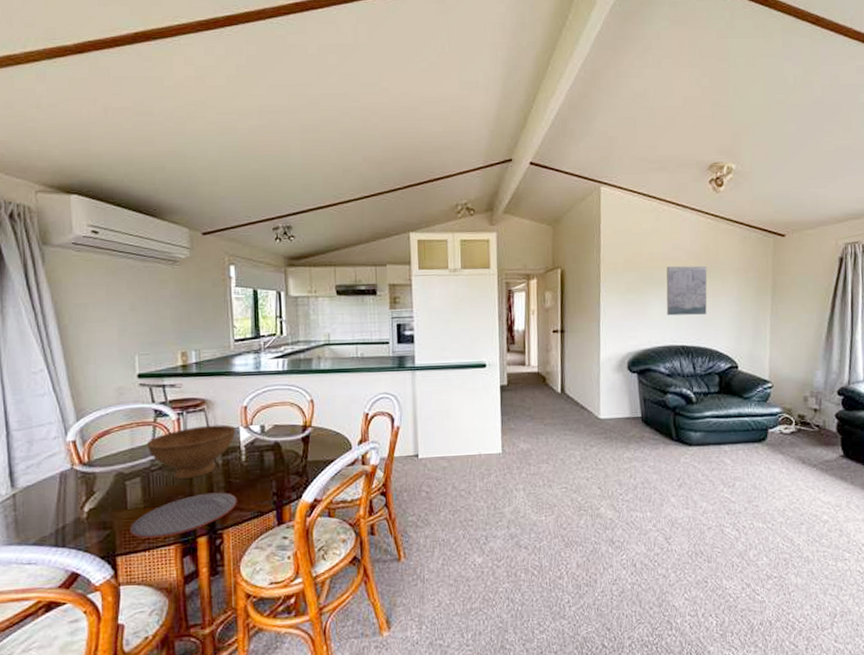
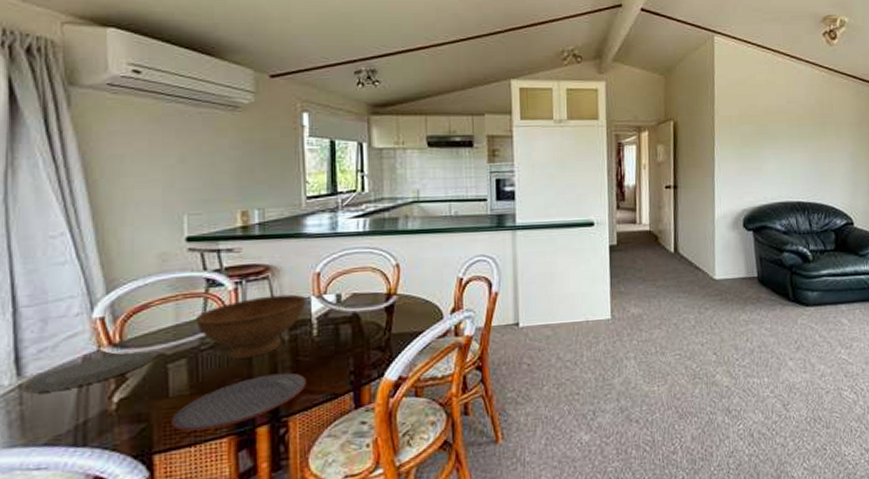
plate: none [15,470,117,502] -> present [22,351,157,393]
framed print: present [666,265,707,316] -> none [781,119,823,171]

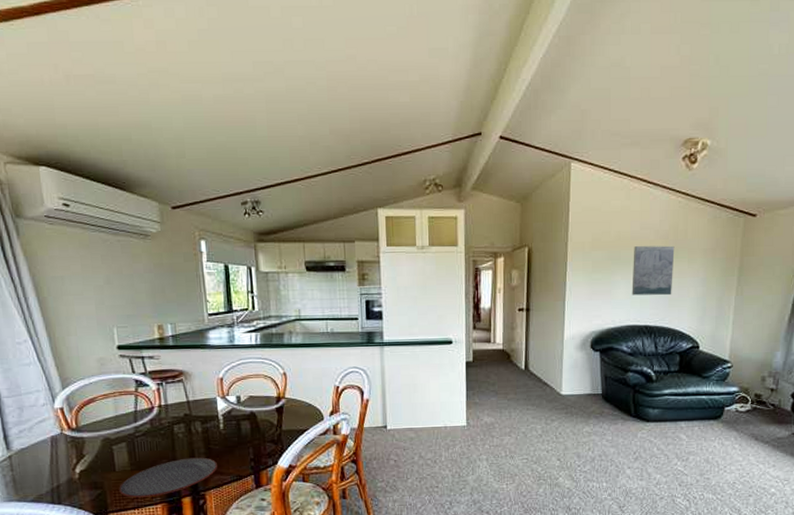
plate: present [22,351,157,393] -> none [11,435,104,463]
bowl: present [195,294,307,359] -> none [129,395,213,445]
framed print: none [781,119,823,171] -> present [631,245,675,296]

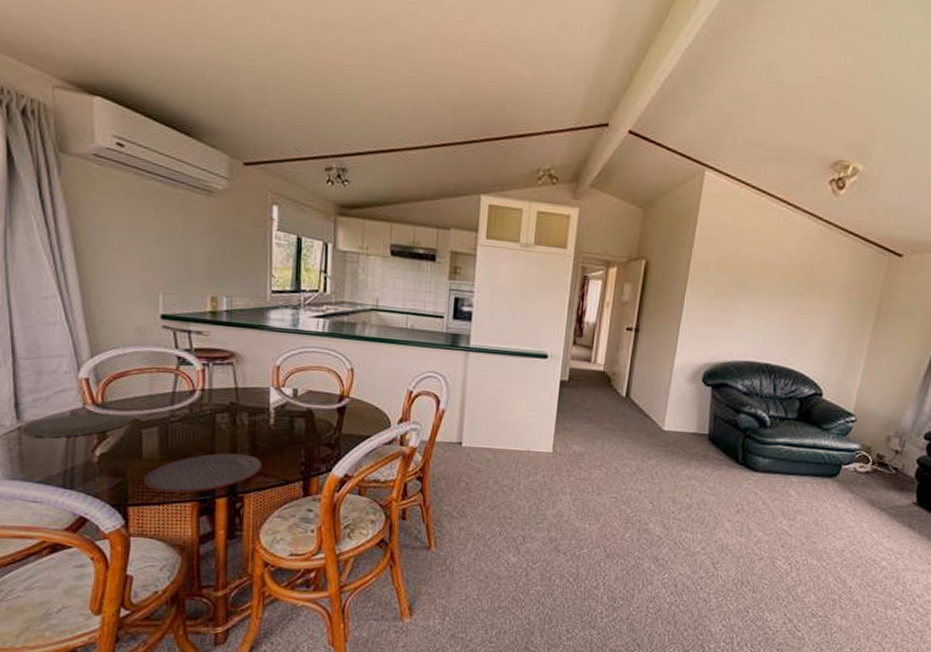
plate: none [11,435,104,463] -> present [21,413,133,438]
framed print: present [631,245,675,296] -> none [755,274,809,334]

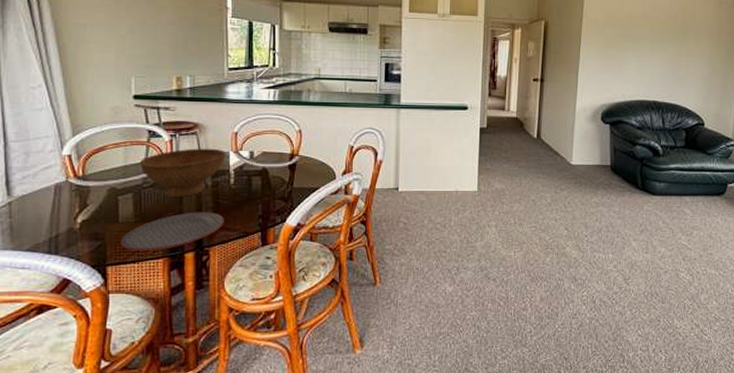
plate: present [21,413,133,438] -> none [11,184,110,210]
bowl: none [166,380,266,436] -> present [139,148,226,197]

